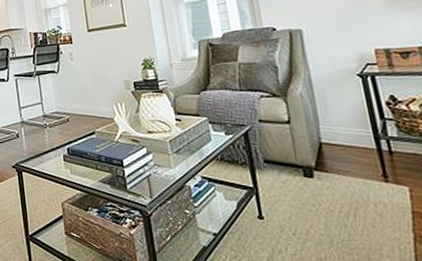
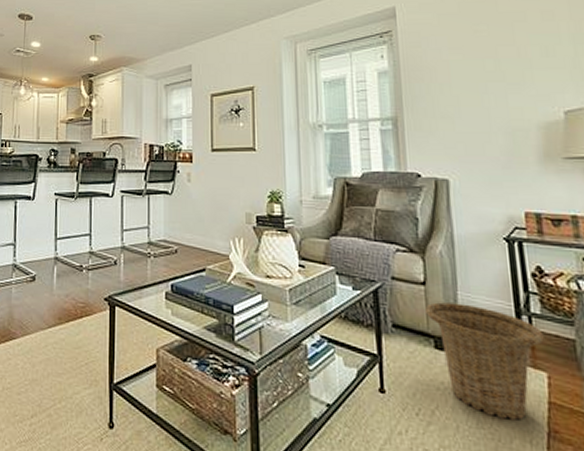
basket: none [292,135,403,230] -> present [425,302,544,420]

